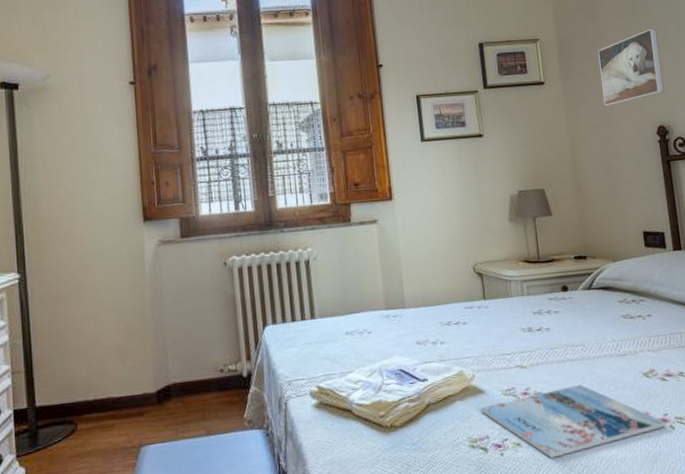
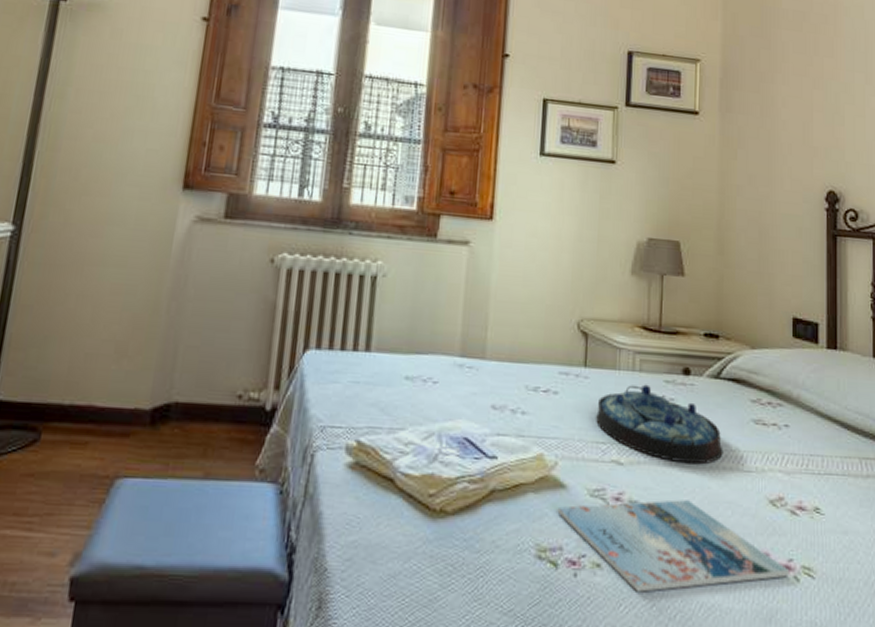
serving tray: none [499,304,603,359] -> present [596,384,723,465]
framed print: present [598,28,665,106] -> none [766,72,841,155]

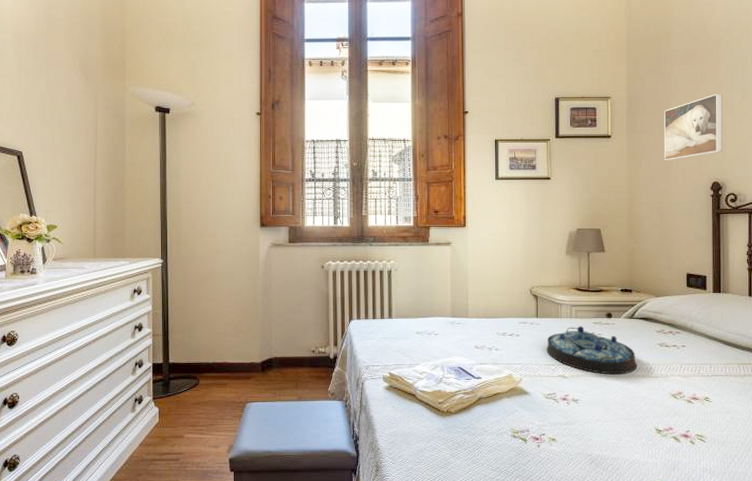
magazine: present [557,500,790,592] -> none [524,397,688,455]
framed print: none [766,72,841,155] -> present [664,93,723,160]

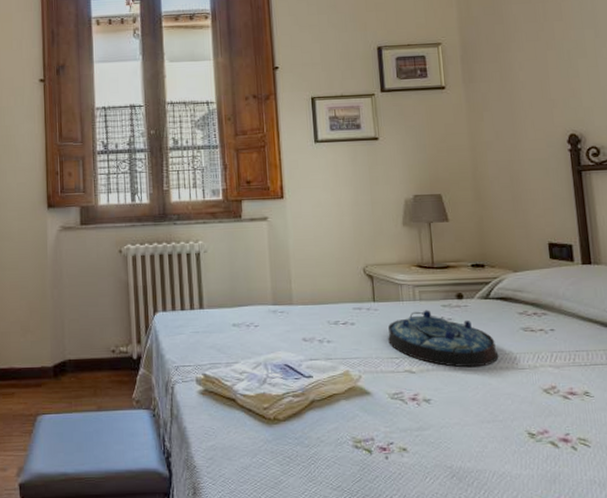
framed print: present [664,93,723,160] -> none [505,33,578,112]

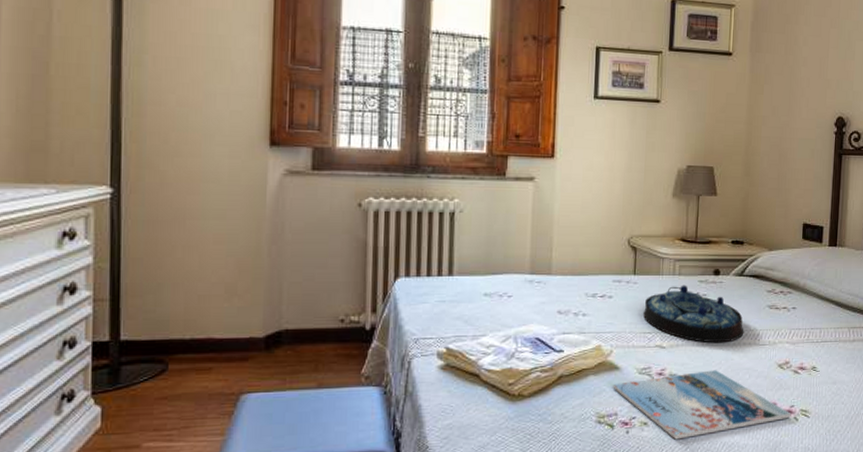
magazine: none [365,395,568,467] -> present [613,370,791,440]

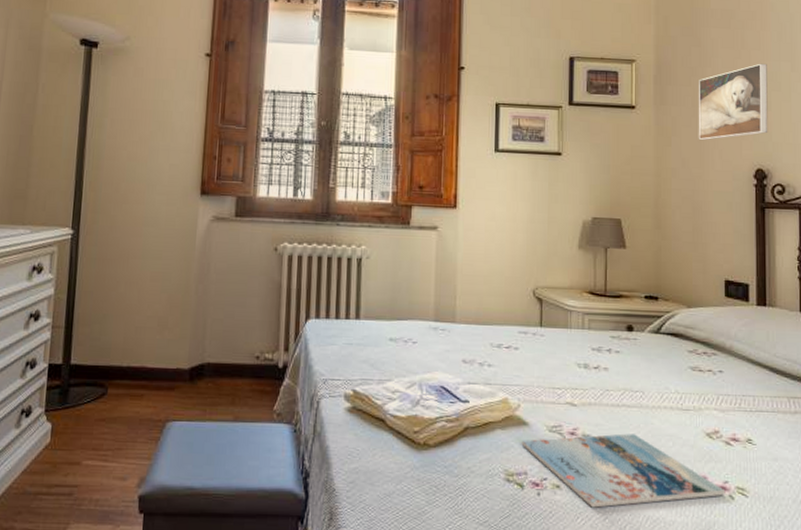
serving tray: present [643,285,744,343] -> none [552,339,664,405]
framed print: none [788,12,854,88] -> present [698,63,768,140]

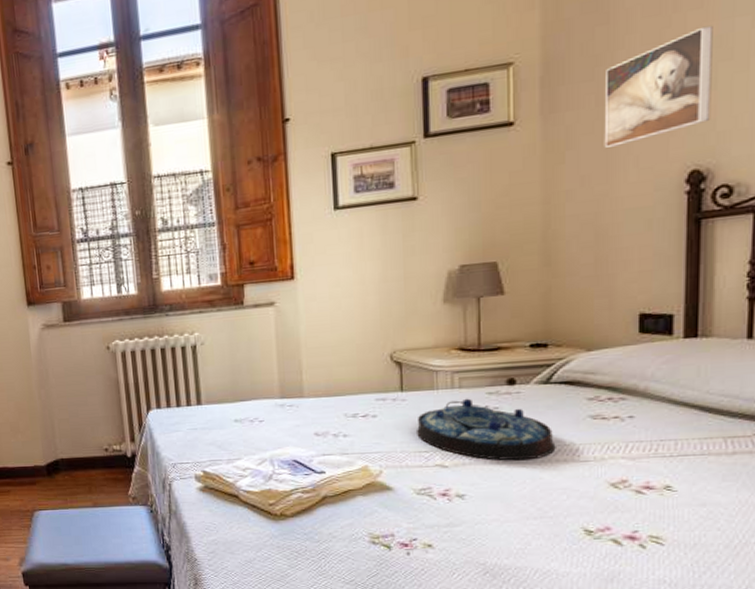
magazine: present [521,434,726,508] -> none [386,490,635,564]
serving tray: none [552,339,664,405] -> present [417,398,556,461]

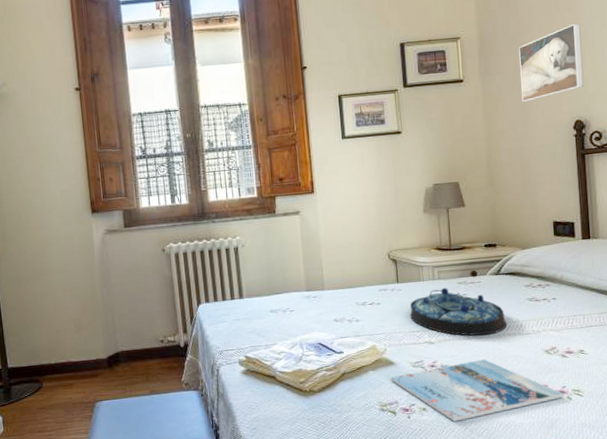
magazine: none [386,490,635,564] -> present [390,359,564,422]

